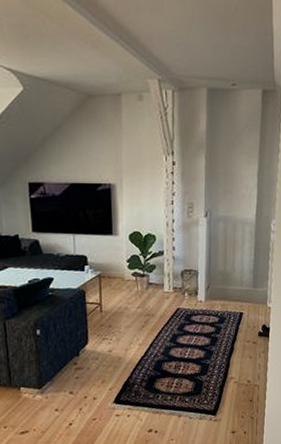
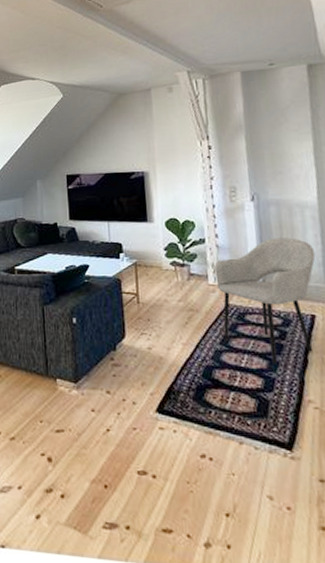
armchair: none [170,250,249,353] -> present [214,237,316,364]

